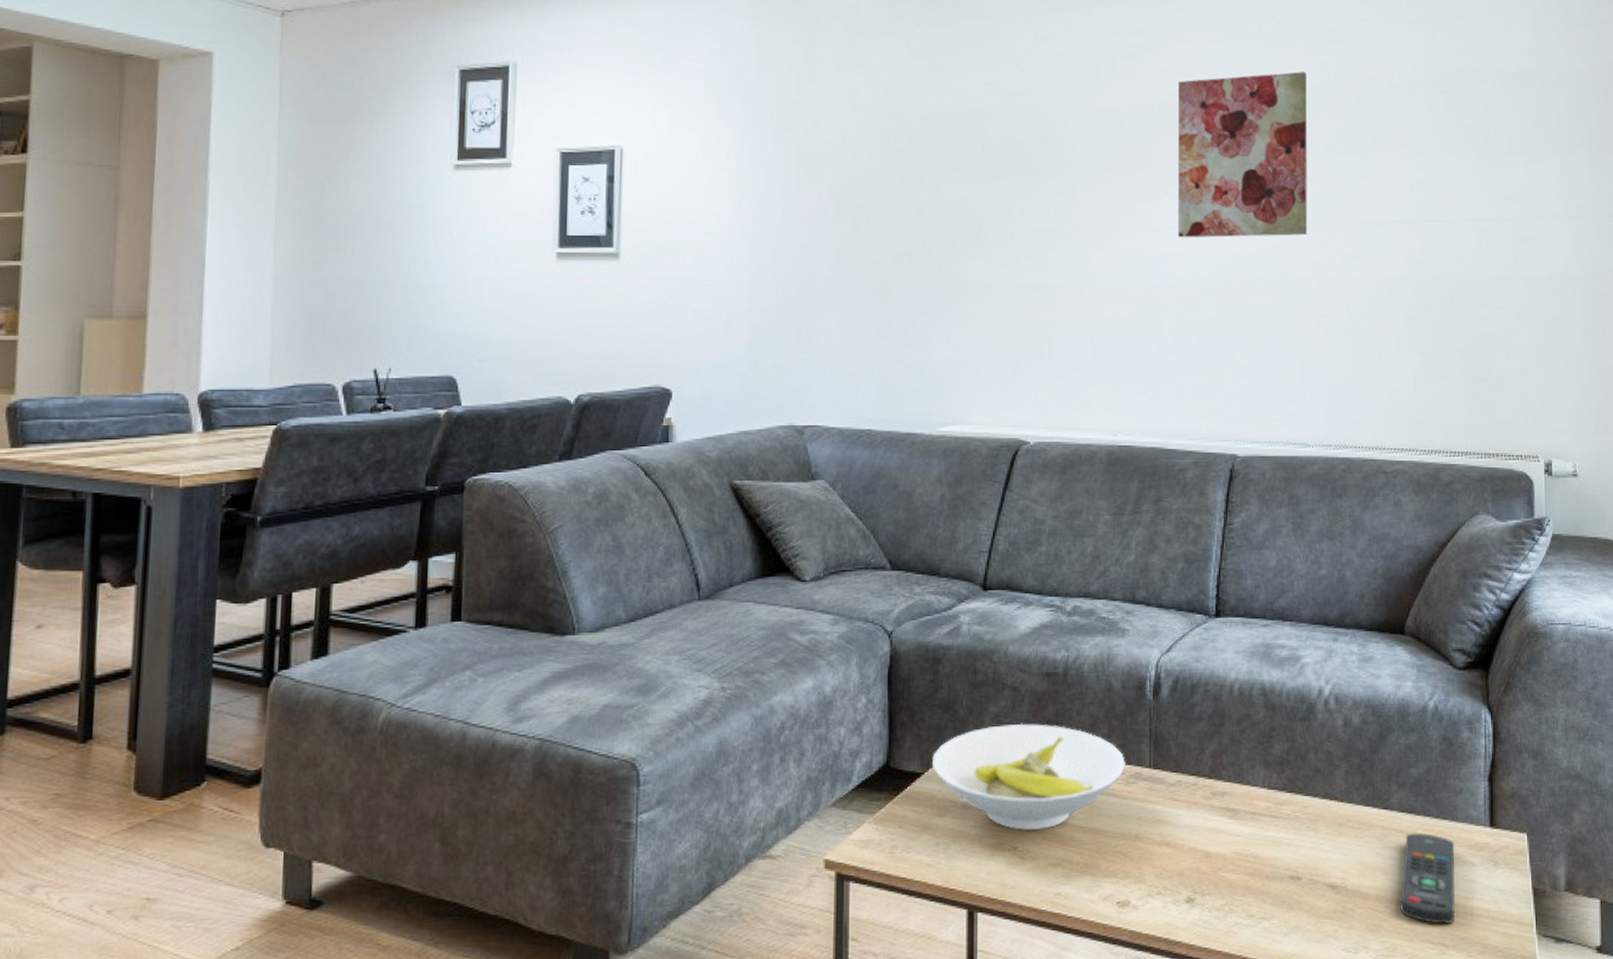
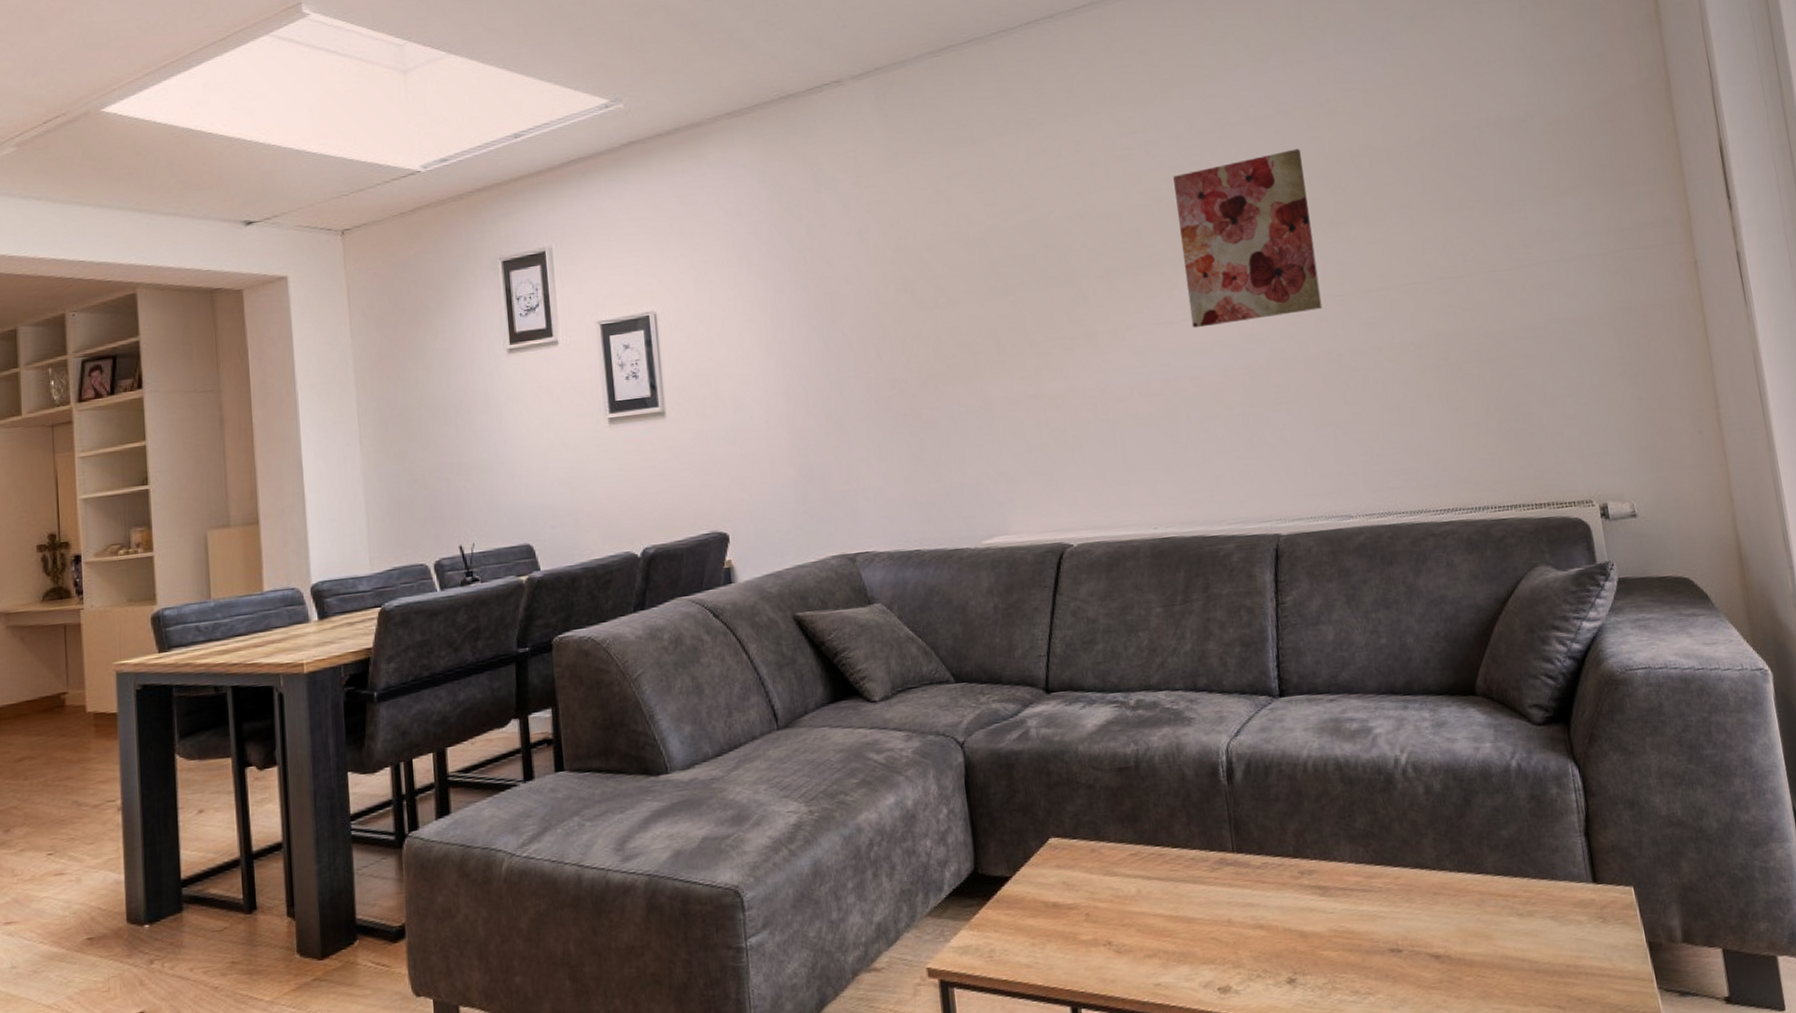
bowl: present [932,723,1125,831] -> none [1018,818,1209,925]
remote control: present [1400,833,1456,924] -> none [1505,895,1569,986]

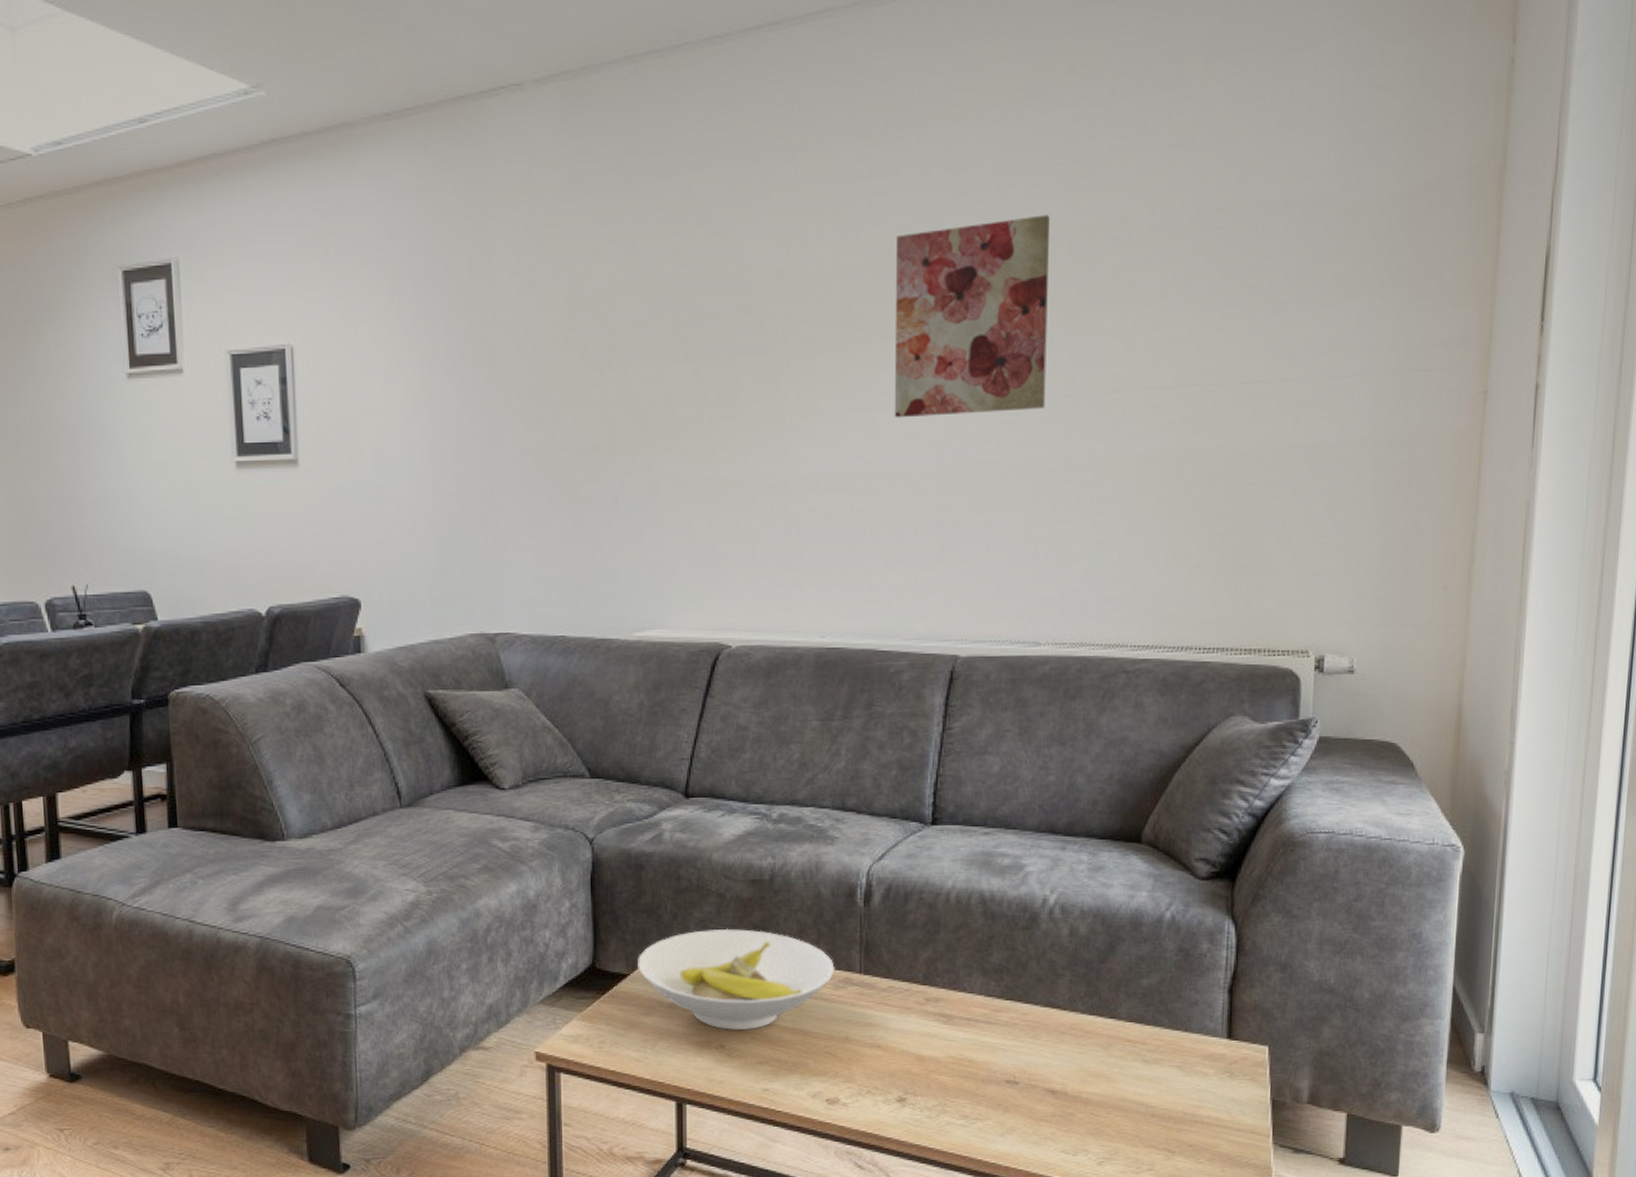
bowl: none [1018,818,1209,925] -> present [638,928,835,1031]

